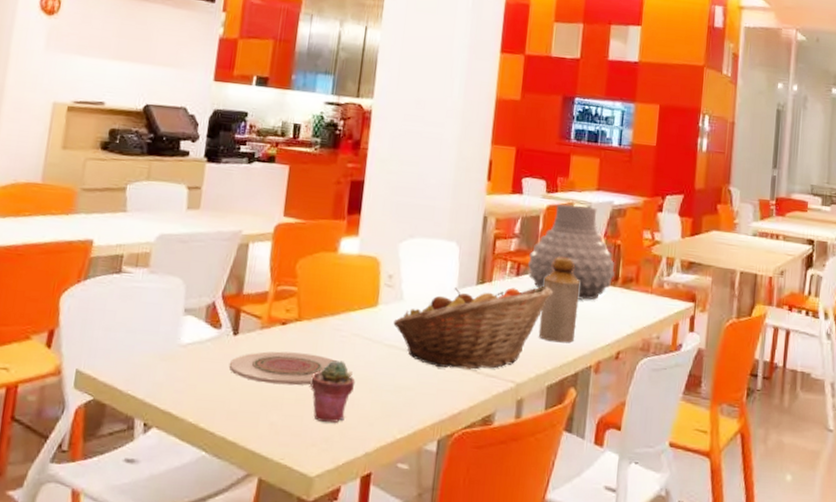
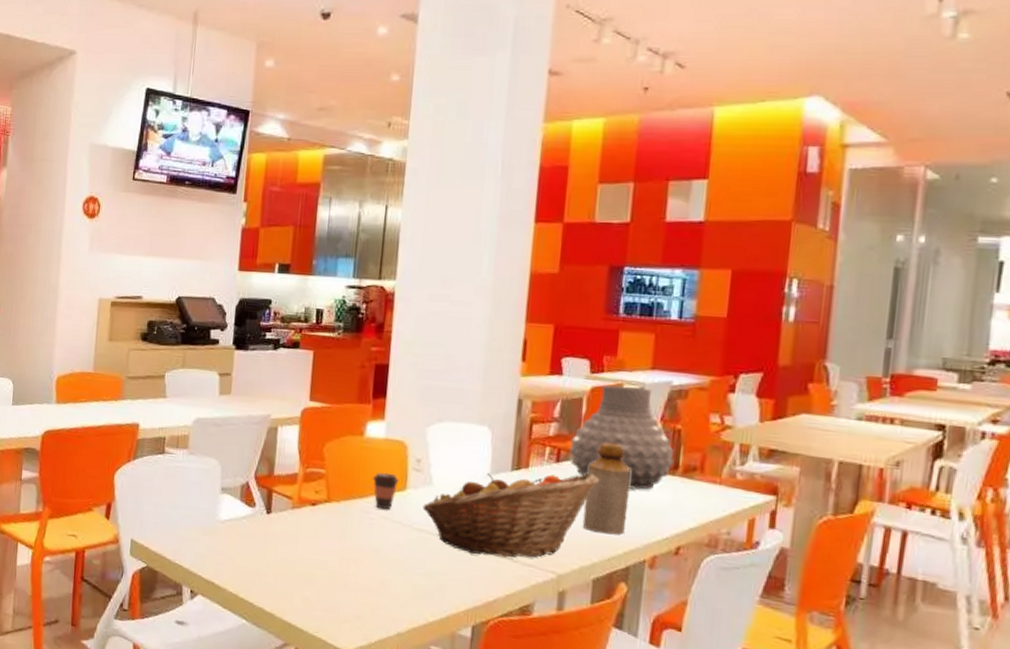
plate: present [228,351,336,386] -> none [263,530,366,564]
potted succulent: present [310,360,356,423] -> none [341,541,386,602]
coffee cup: none [344,289,371,327] -> present [372,472,399,510]

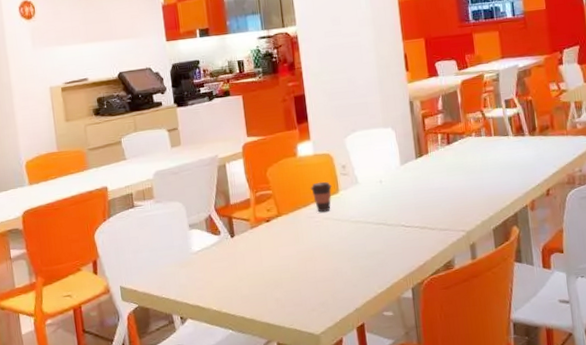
fruit basket: present [423,473,599,558] -> none [354,147,482,232]
vase: present [568,384,675,490] -> none [455,73,532,154]
bottle: present [582,442,632,535] -> none [471,120,508,192]

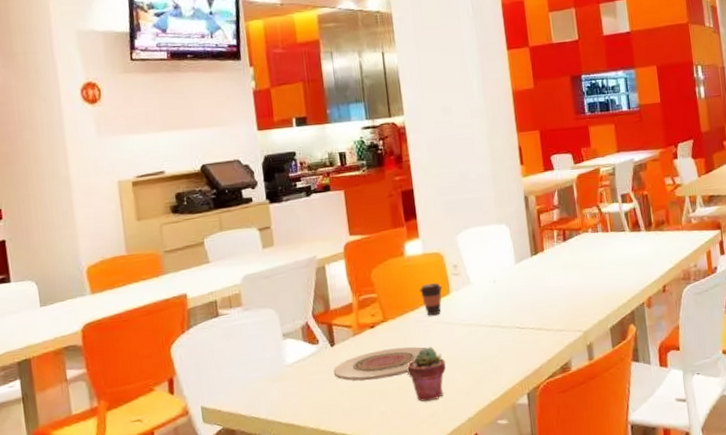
plate: none [233,240,316,270] -> present [333,346,425,381]
potted succulent: none [299,241,335,291] -> present [407,347,446,402]

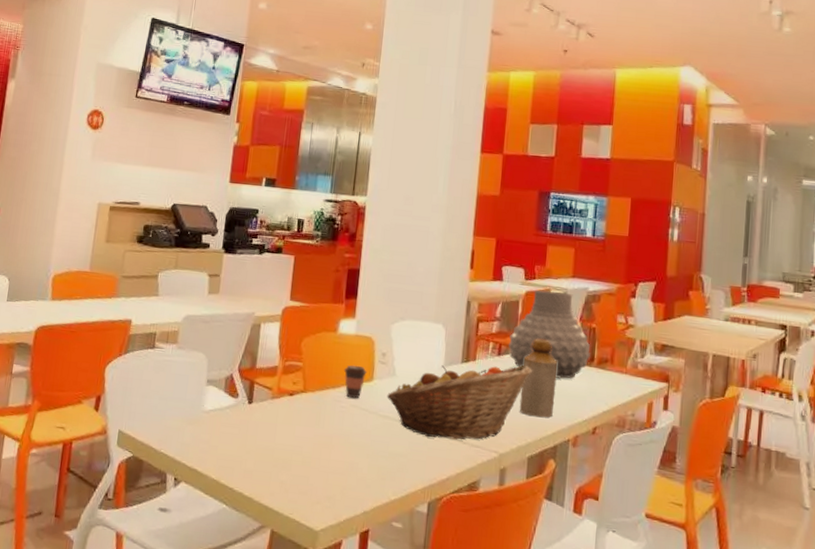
plate: present [333,346,425,381] -> none [245,418,337,450]
potted succulent: present [407,347,446,402] -> none [314,428,354,484]
fruit basket: none [467,244,598,334] -> present [387,365,532,440]
vase: none [571,167,648,250] -> present [508,289,591,379]
bottle: none [588,215,625,290] -> present [519,338,558,418]

